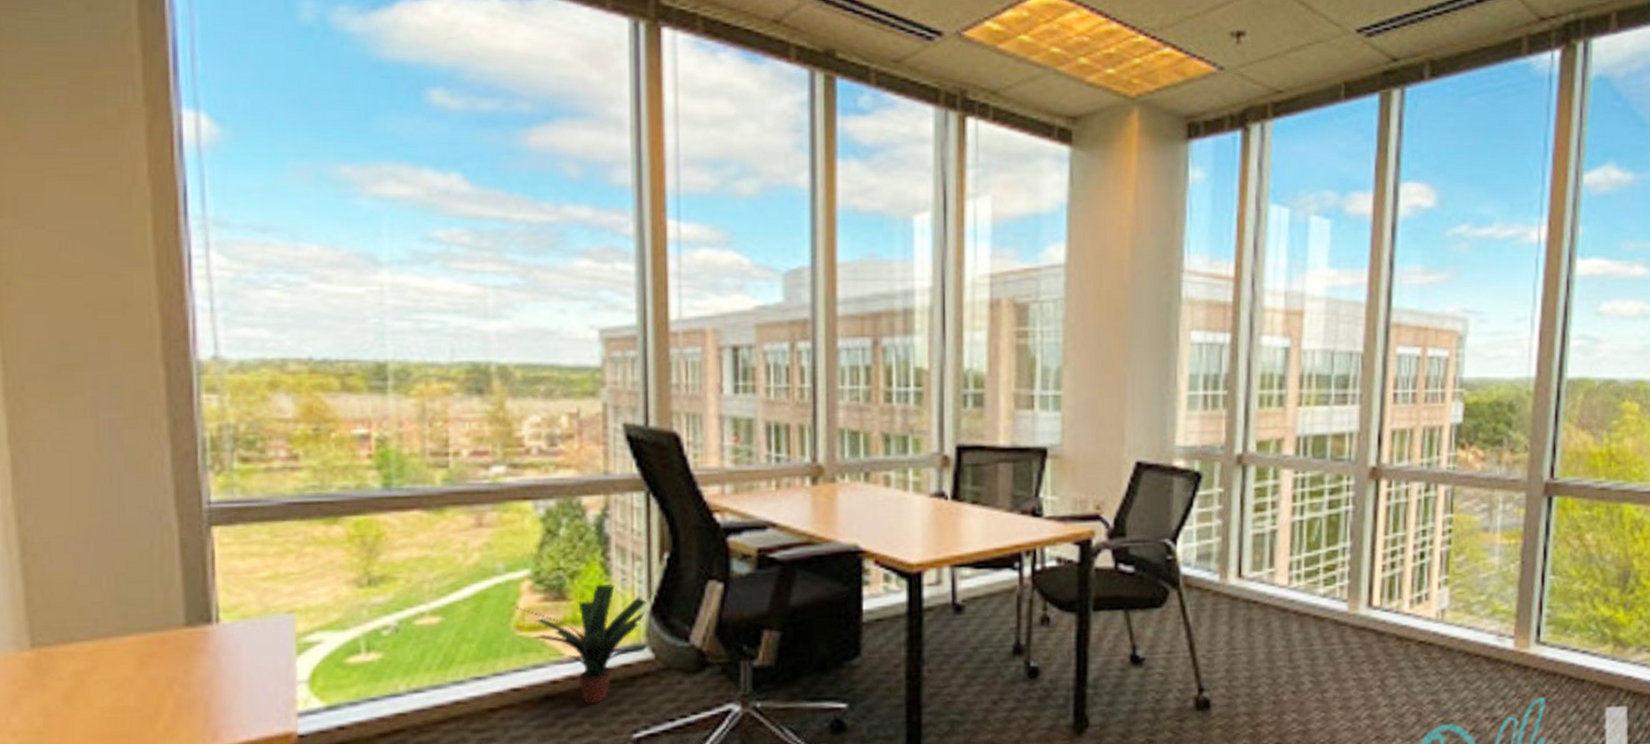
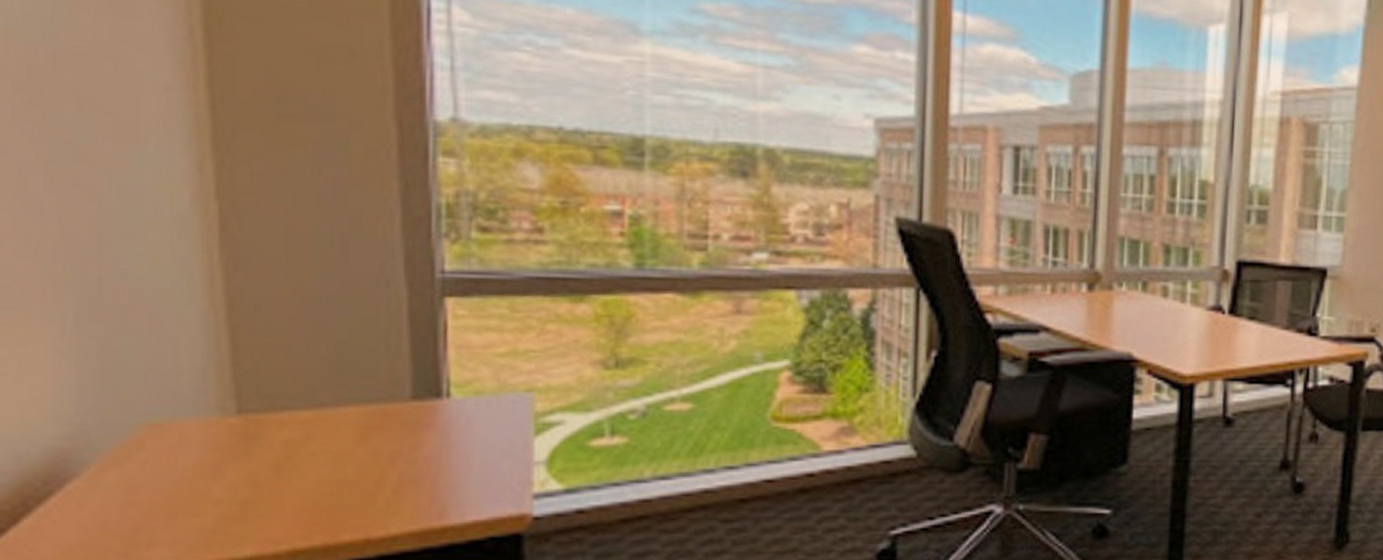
potted plant: present [516,584,649,705] -> none [773,378,912,499]

